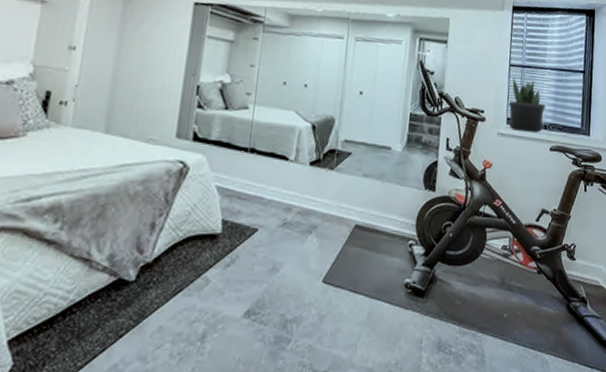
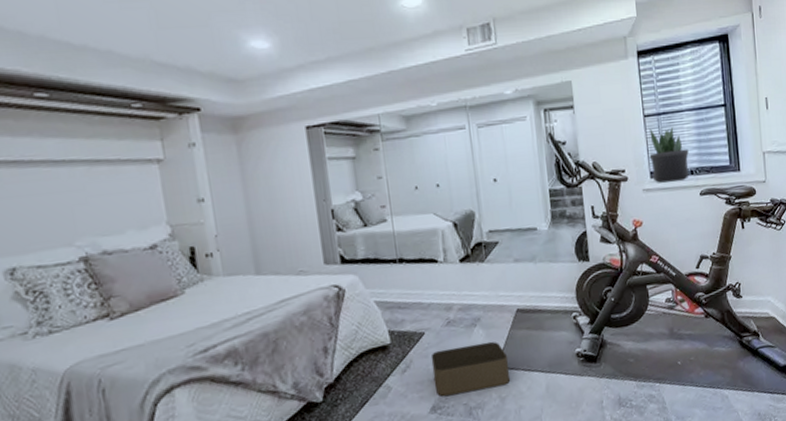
storage bin: none [255,251,335,303] -> present [430,341,510,397]

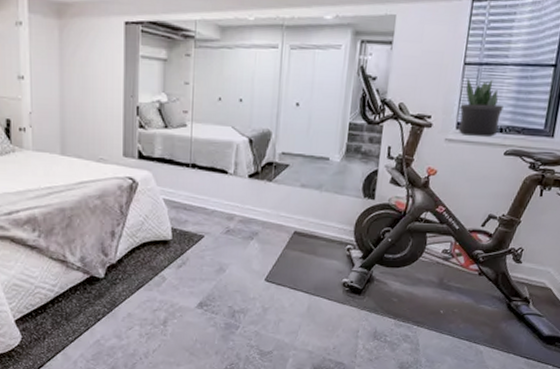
storage bin: present [430,341,510,397] -> none [205,254,277,298]

